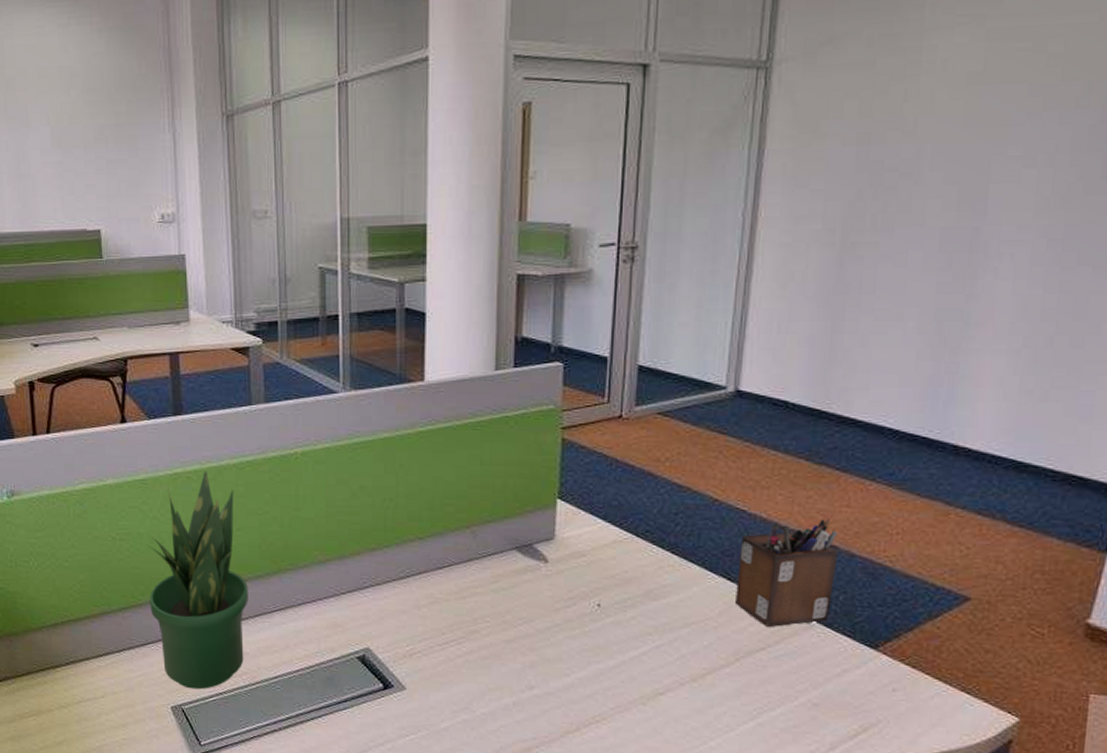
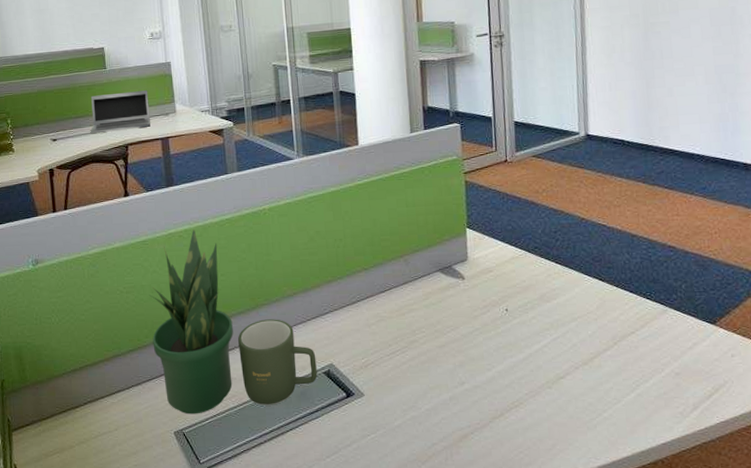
laptop: none [80,290,156,341] -> present [90,90,150,134]
mug: none [253,587,349,689] -> present [237,319,318,406]
desk organizer: present [735,519,838,628] -> none [605,226,677,316]

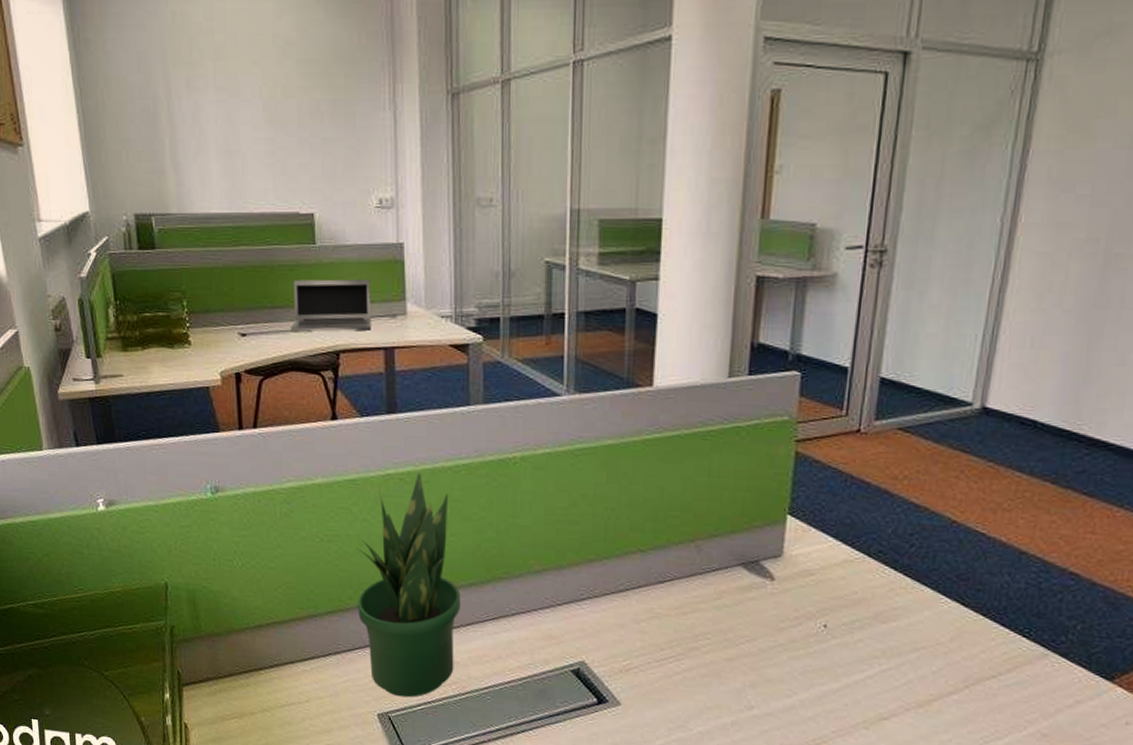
mug: present [237,319,318,406] -> none [465,596,564,701]

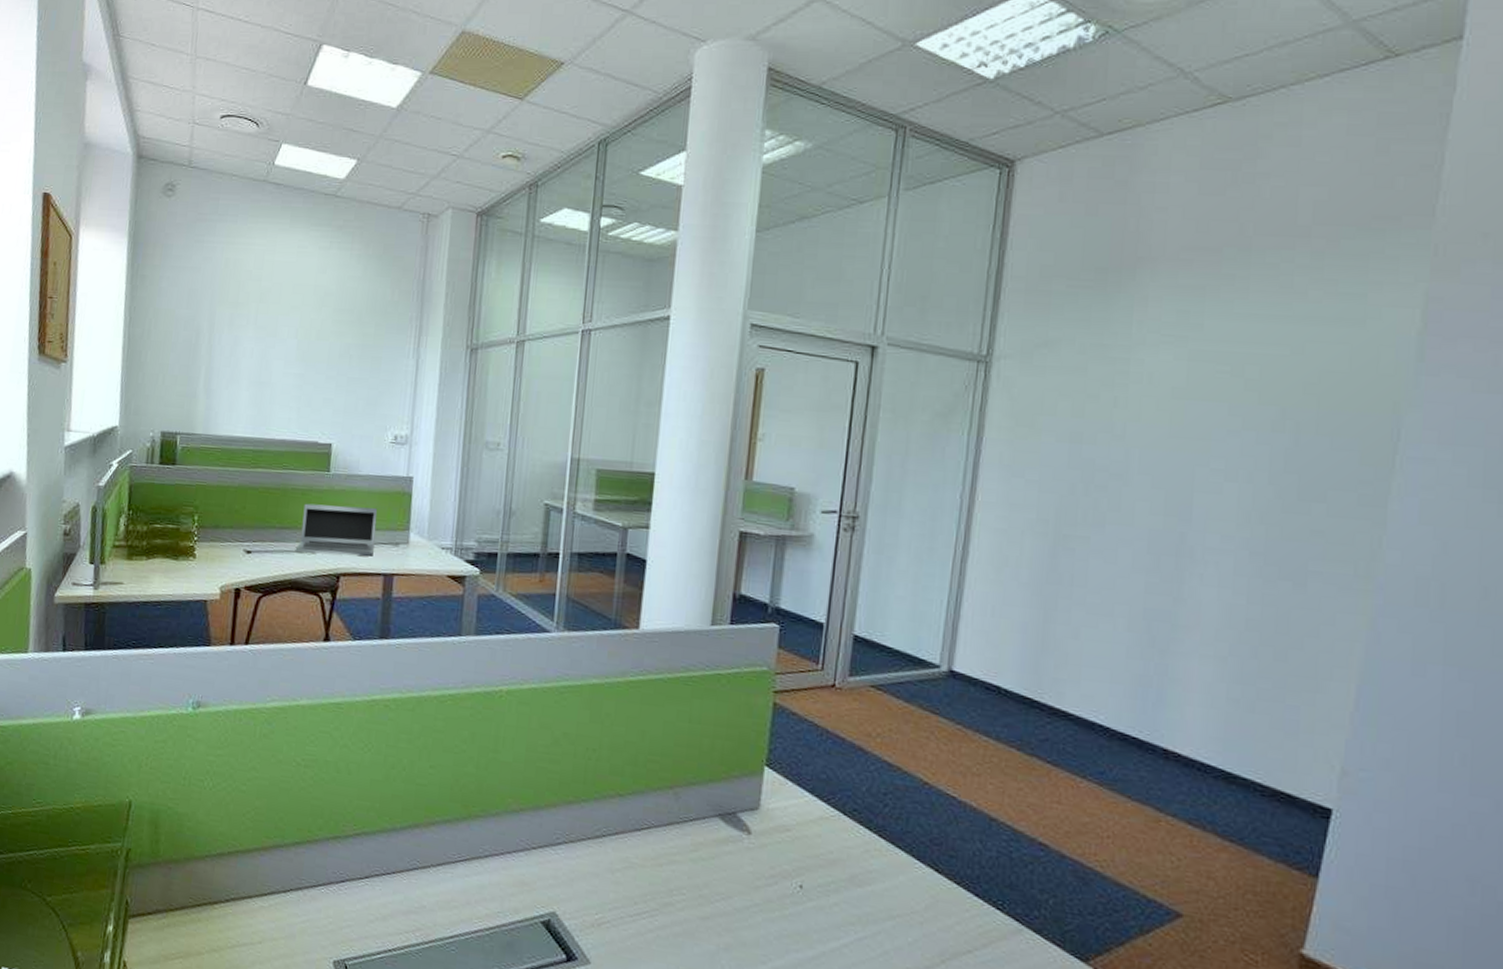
planter: present [356,472,461,698] -> none [326,700,434,944]

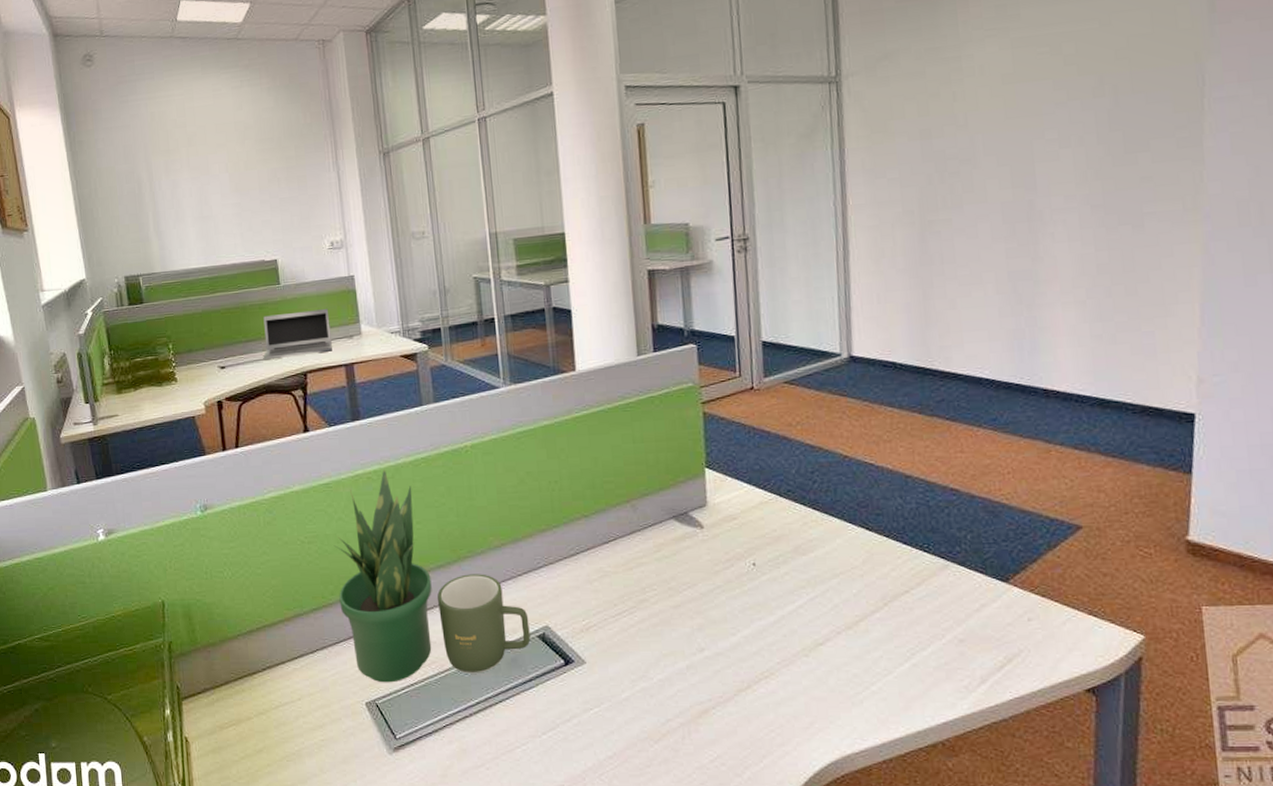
planter: none [326,700,434,944] -> present [334,470,432,683]
mug: none [434,835,536,953] -> present [437,574,531,674]

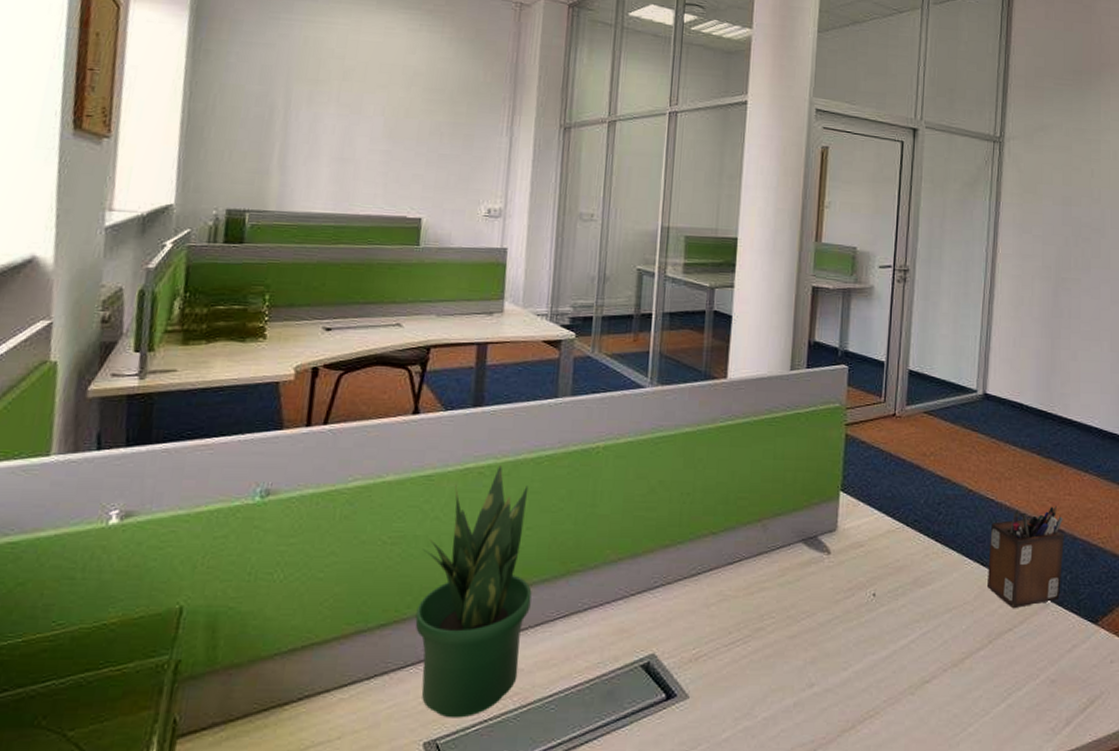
laptop: present [263,309,332,360] -> none [381,277,471,328]
mug: present [437,574,531,674] -> none [532,591,635,708]
desk organizer: none [873,465,961,571] -> present [988,506,1064,609]

